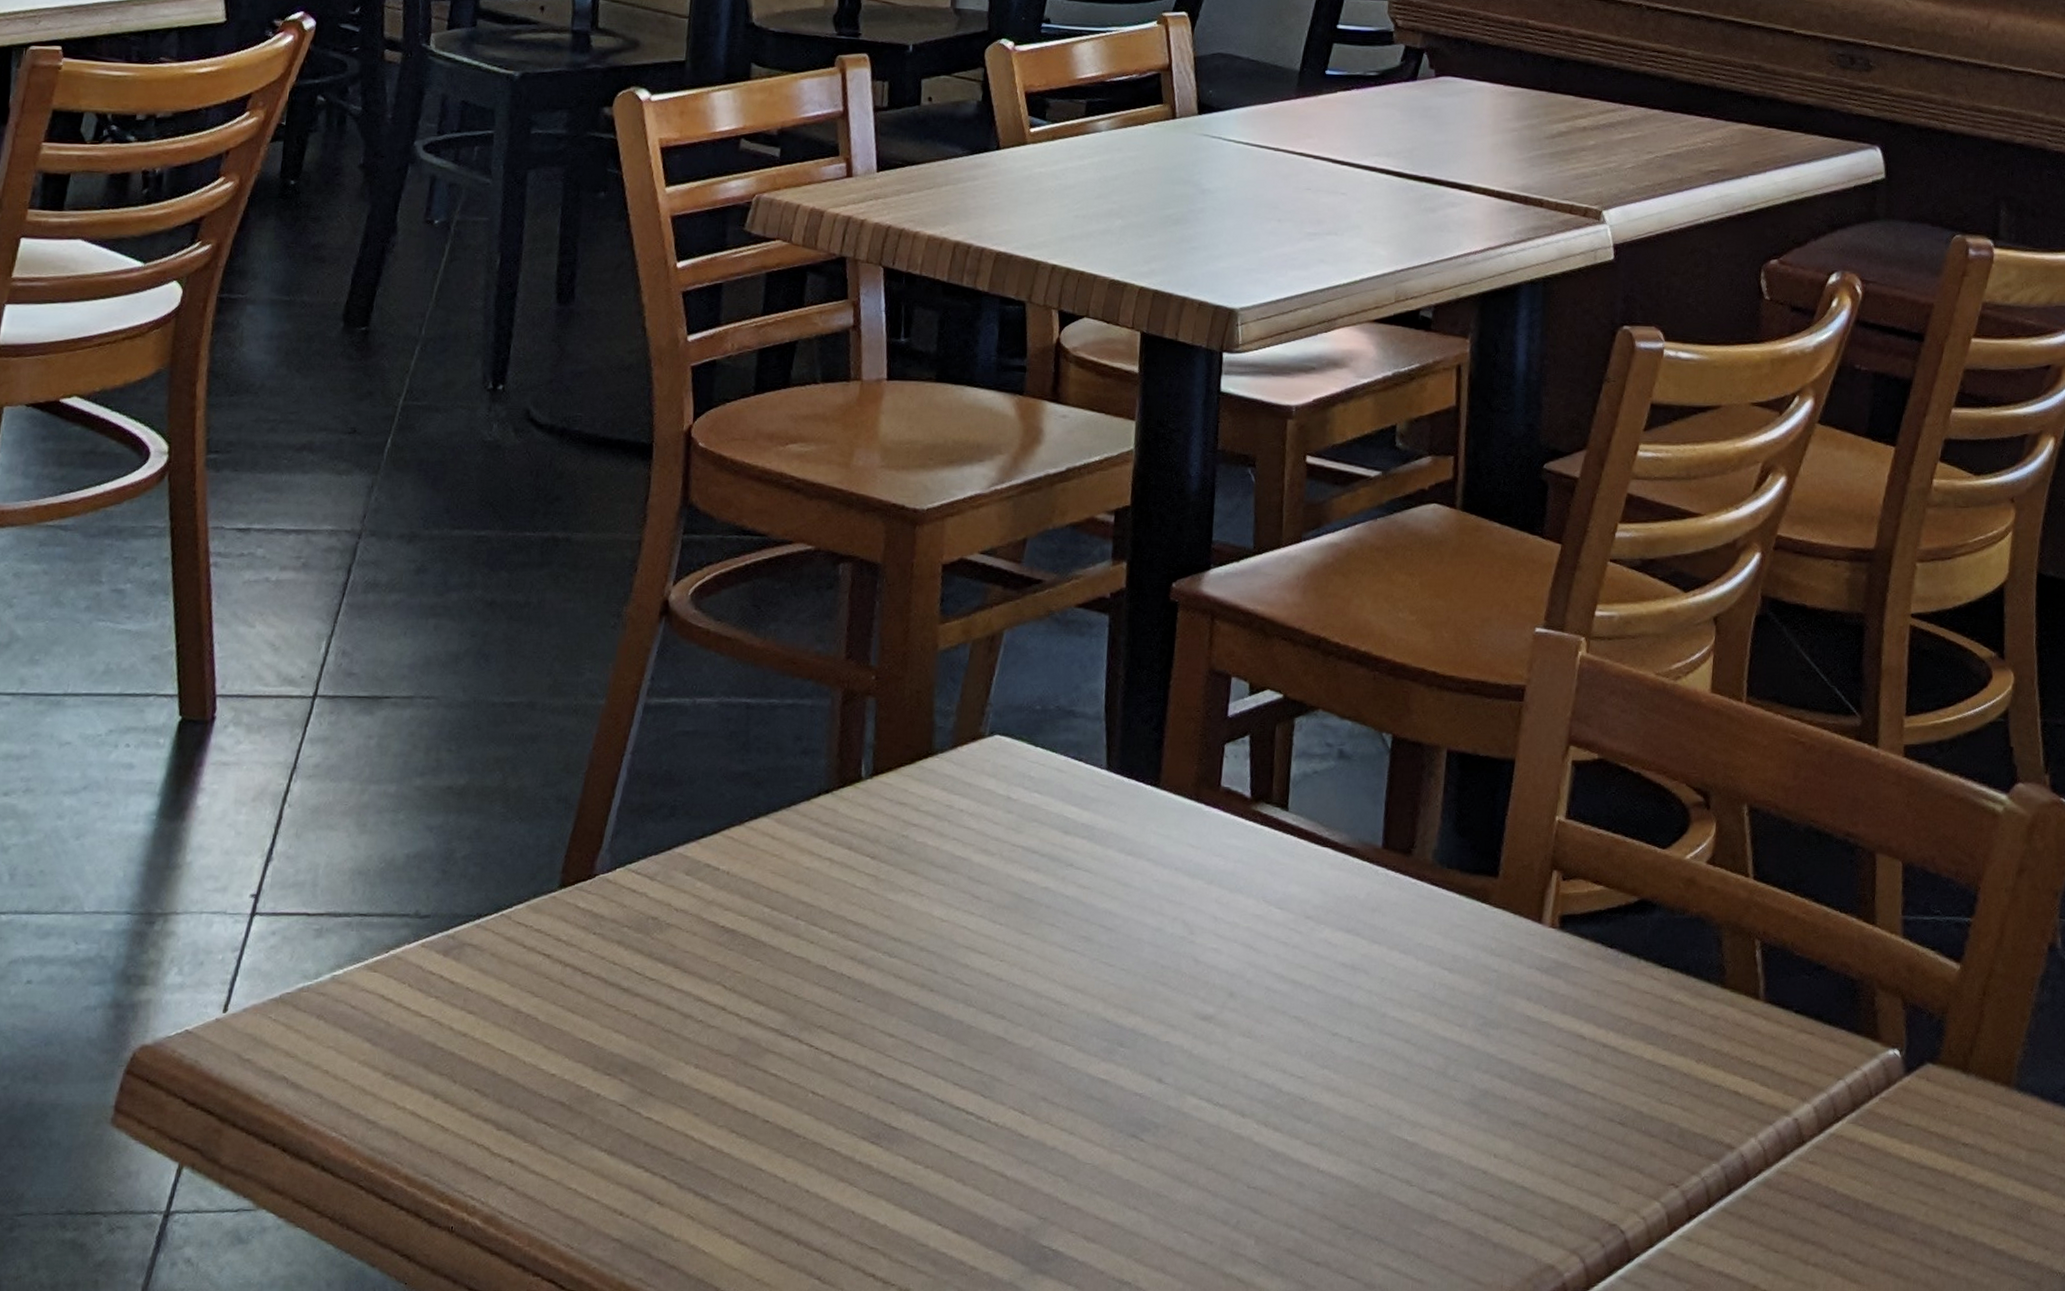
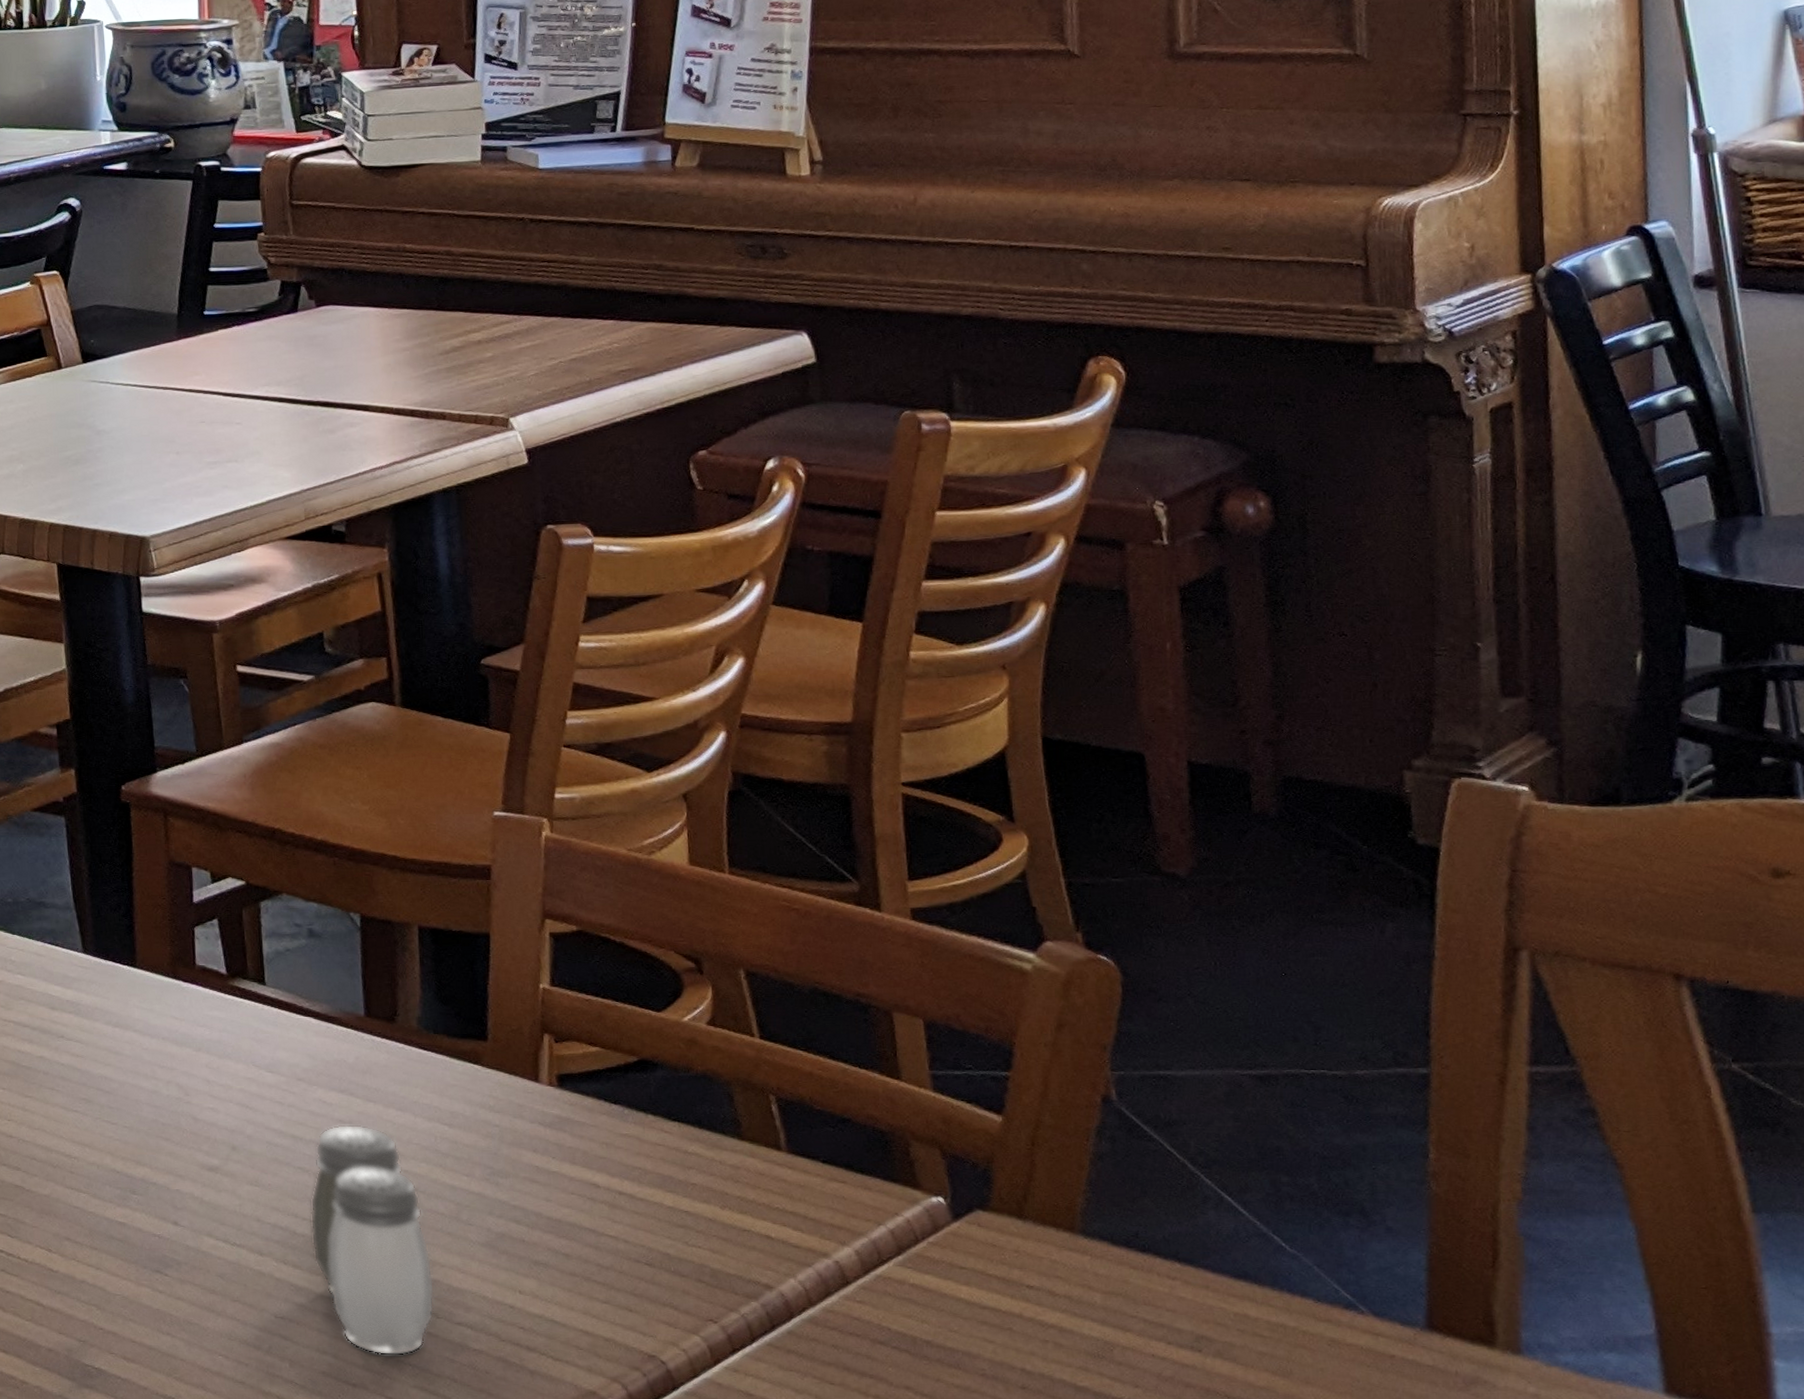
salt and pepper shaker: none [1295,968,1413,1229] -> present [310,1124,435,1356]

